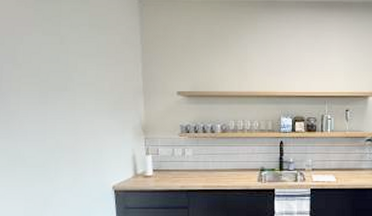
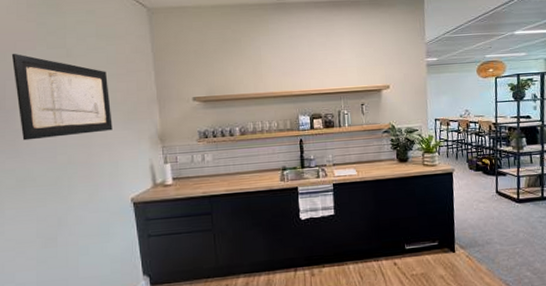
wall art: none [9,38,99,122] -> present [11,54,113,141]

